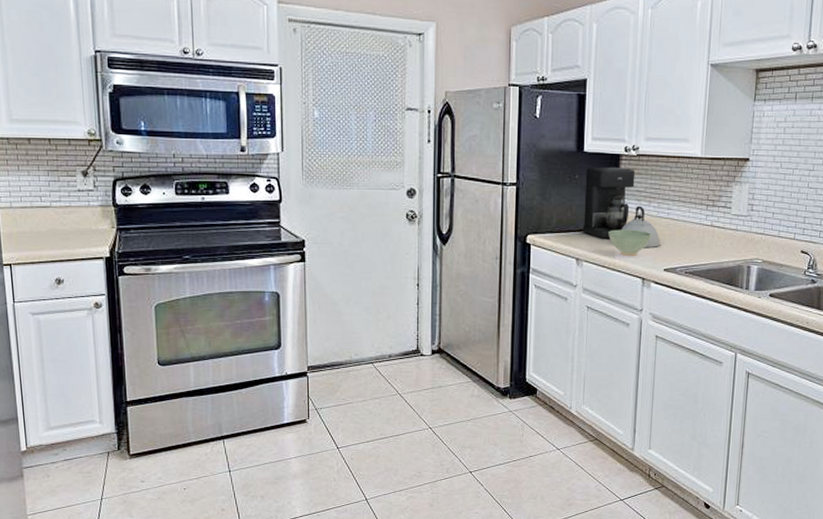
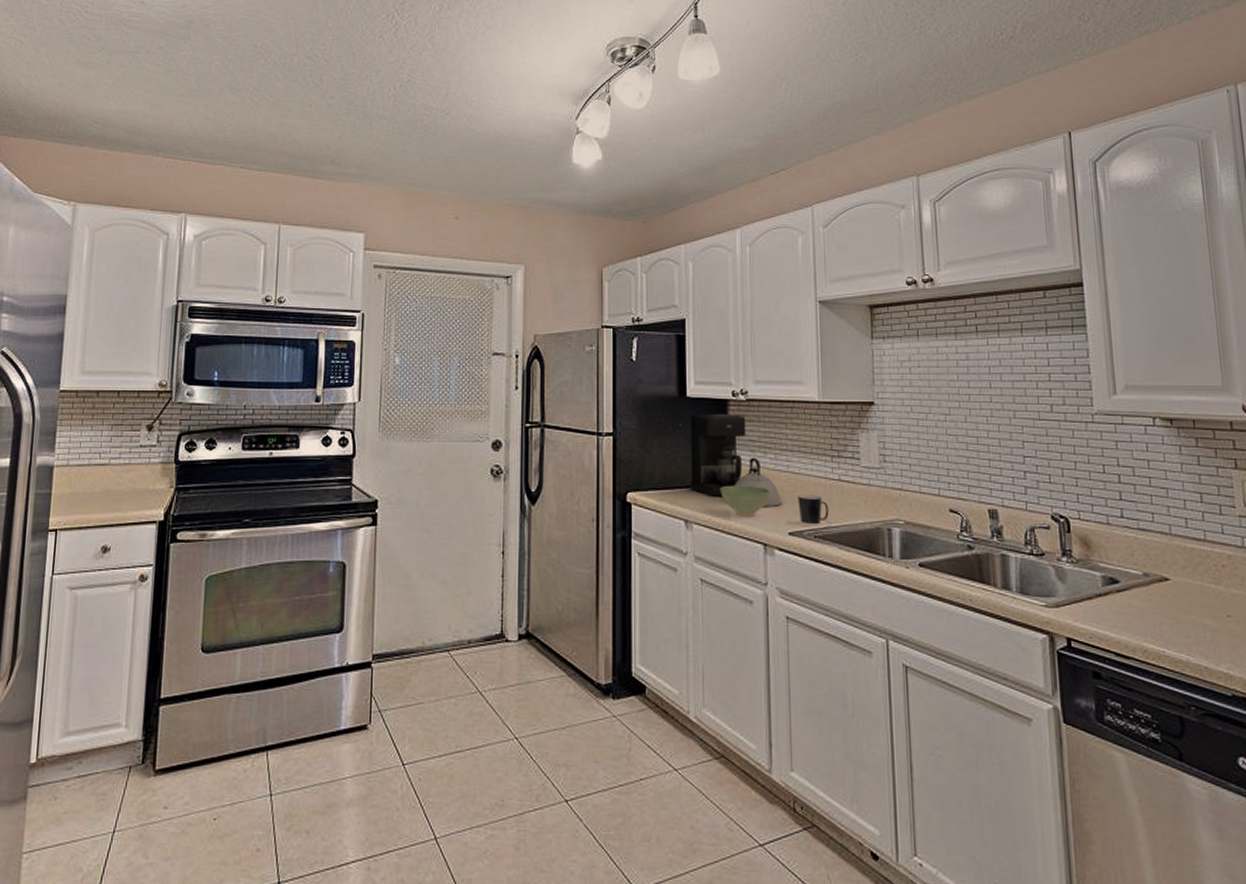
mug: none [674,238,700,264] -> present [798,495,829,526]

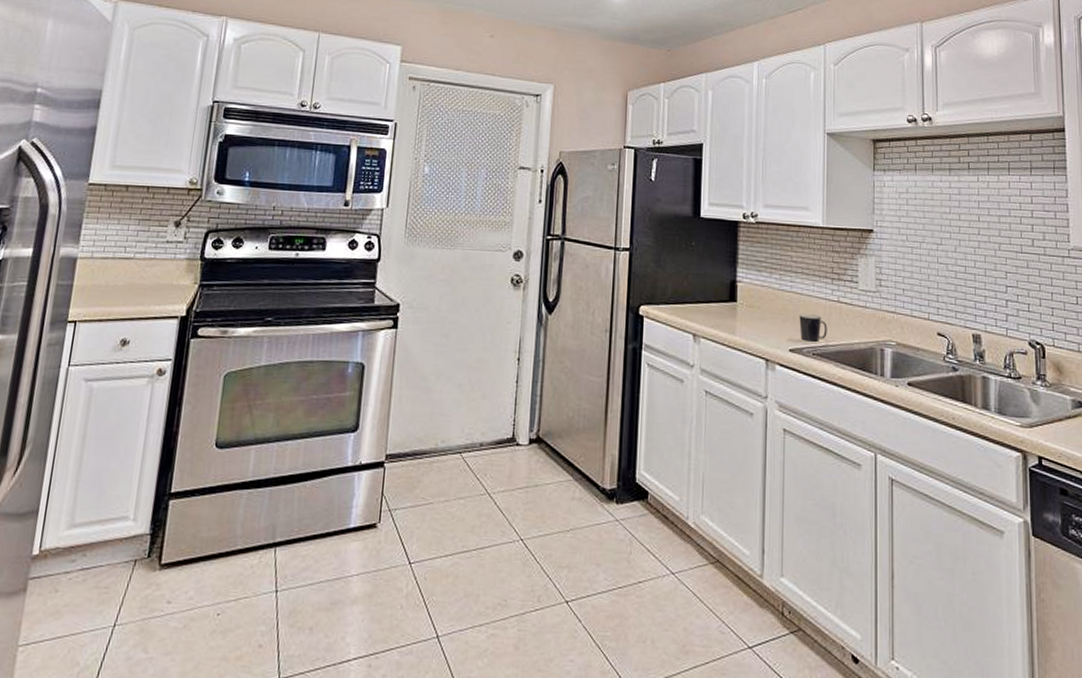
coffee maker: present [689,413,746,497] -> none [699,233,755,313]
bowl: present [720,485,771,517] -> none [727,302,775,333]
kettle: present [734,457,782,508] -> none [741,277,784,325]

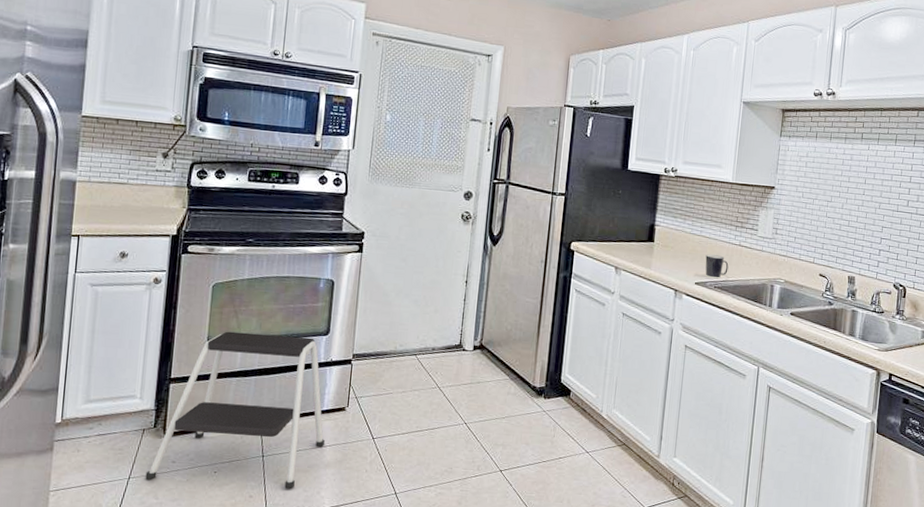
step stool: none [133,431,351,635] -> present [145,331,325,489]

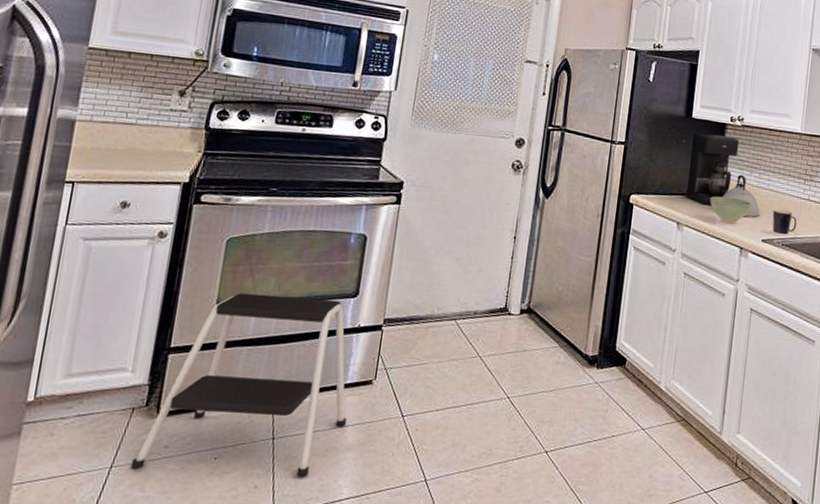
coffee maker: none [622,184,673,251] -> present [685,133,740,205]
bowl: none [646,242,686,268] -> present [710,196,752,224]
kettle: none [658,222,693,262] -> present [722,174,760,218]

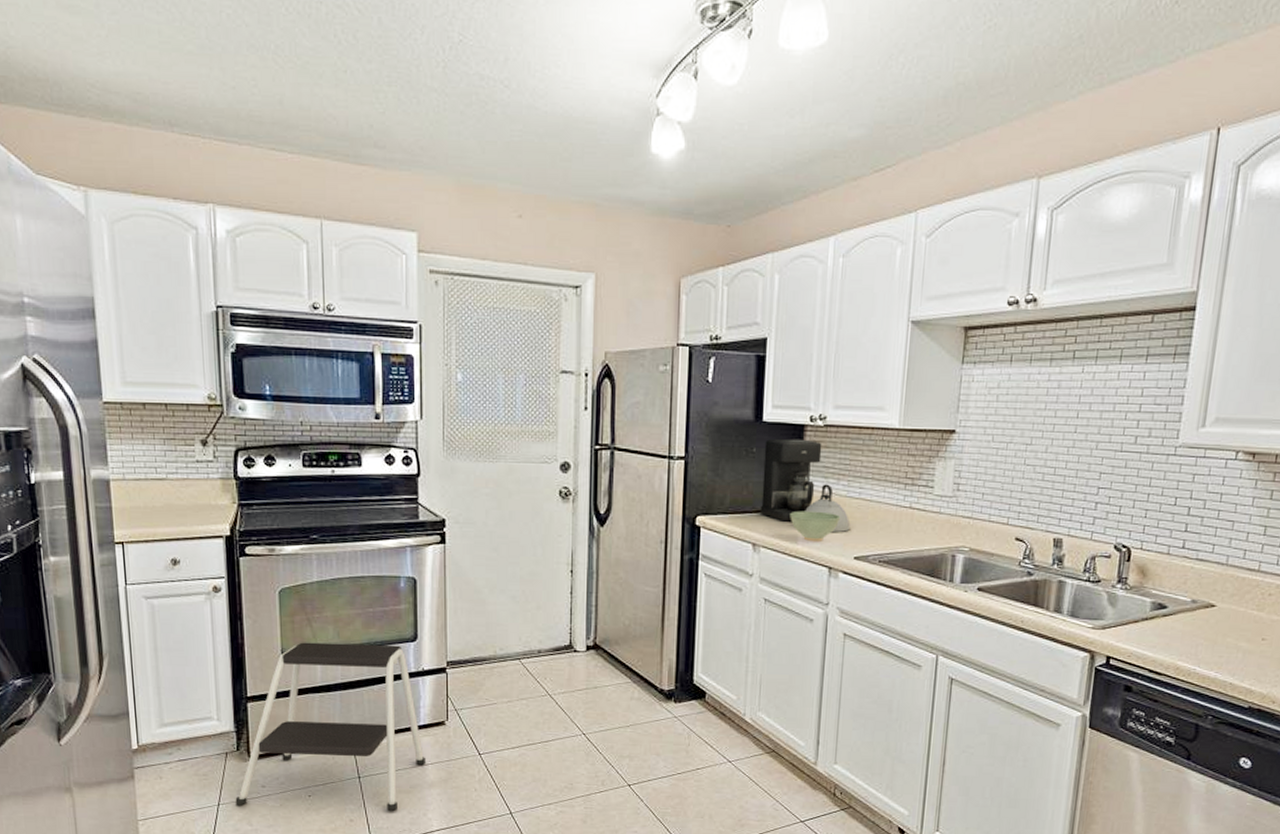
mug: present [772,209,797,237] -> none [866,521,897,552]

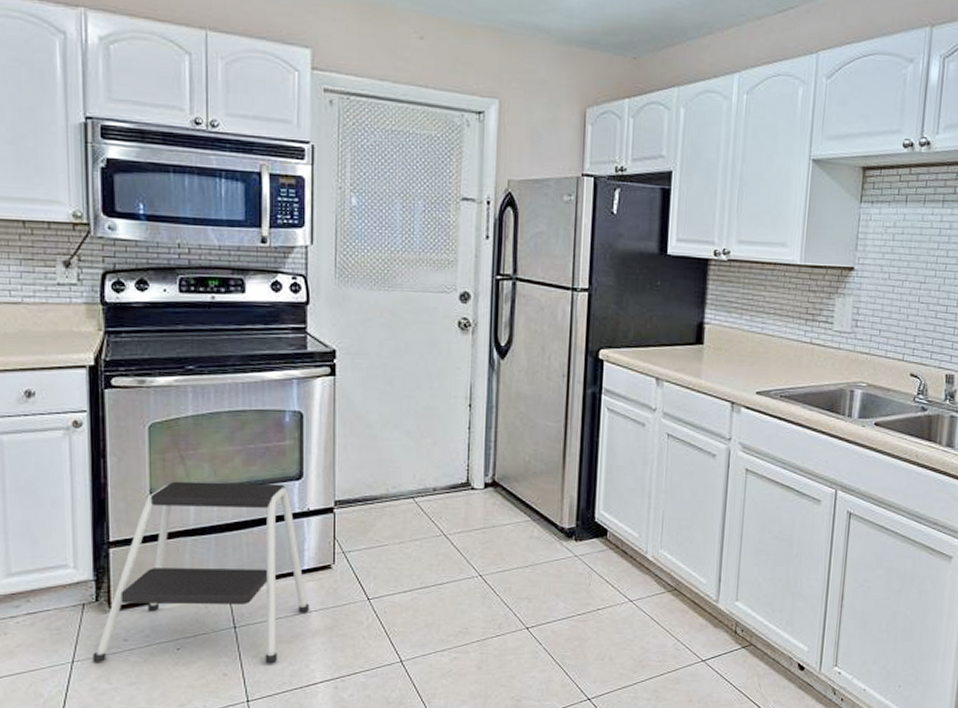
coffee maker: present [759,438,822,522] -> none [663,272,726,356]
bowl: present [790,510,841,541] -> none [693,345,744,376]
kettle: present [805,484,851,533] -> none [708,318,753,368]

